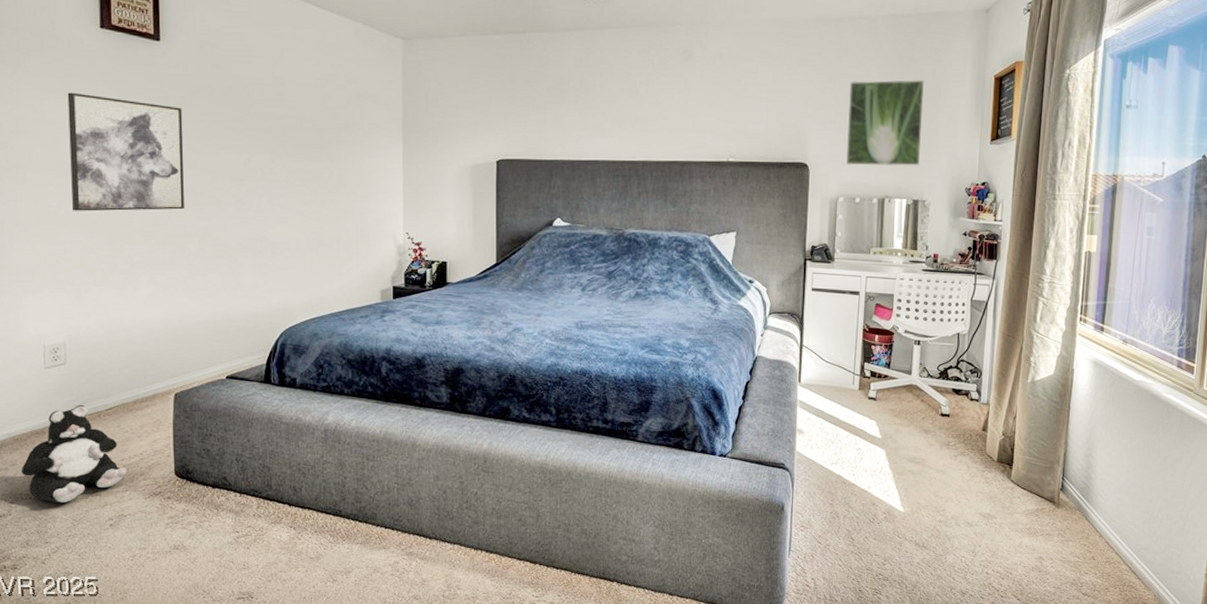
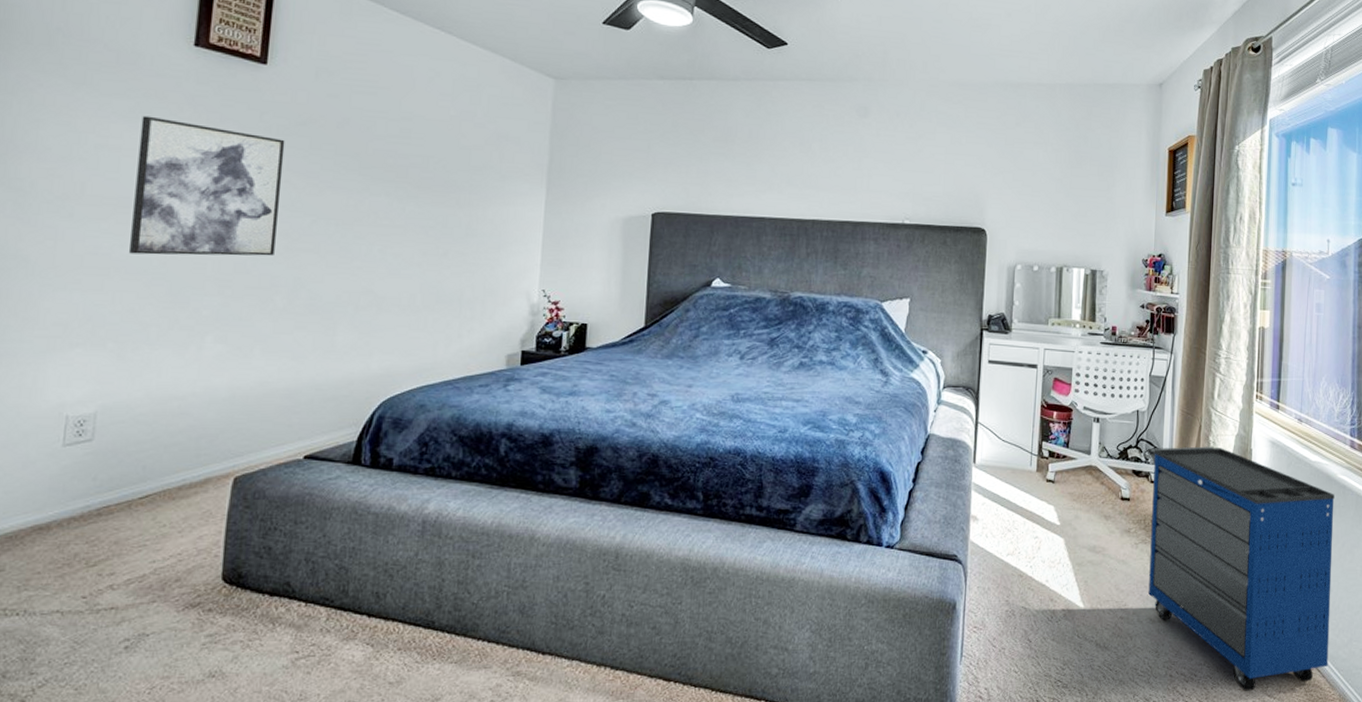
plush toy: present [21,404,127,504] -> none [9,491,158,621]
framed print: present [846,80,924,166] -> none [1024,146,1101,235]
cabinet: none [966,366,1159,589] -> present [1147,446,1335,691]

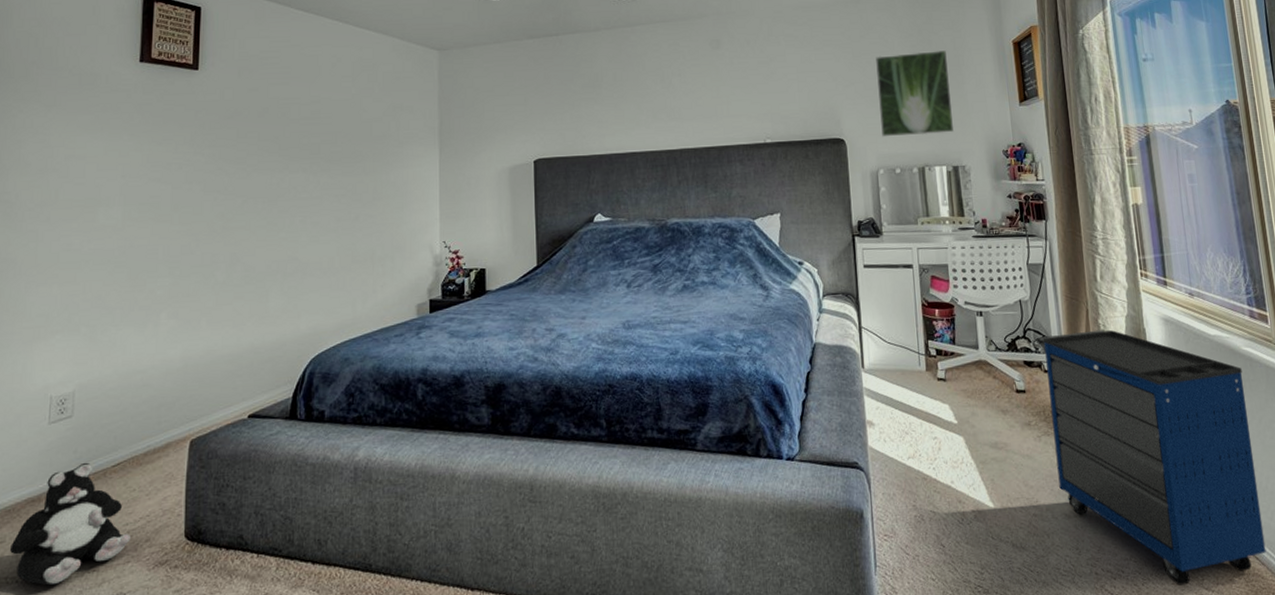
plush toy: none [9,491,158,621] -> present [9,462,131,586]
wall art: present [129,115,285,256] -> none [96,126,217,247]
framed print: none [1024,146,1101,235] -> present [876,50,954,137]

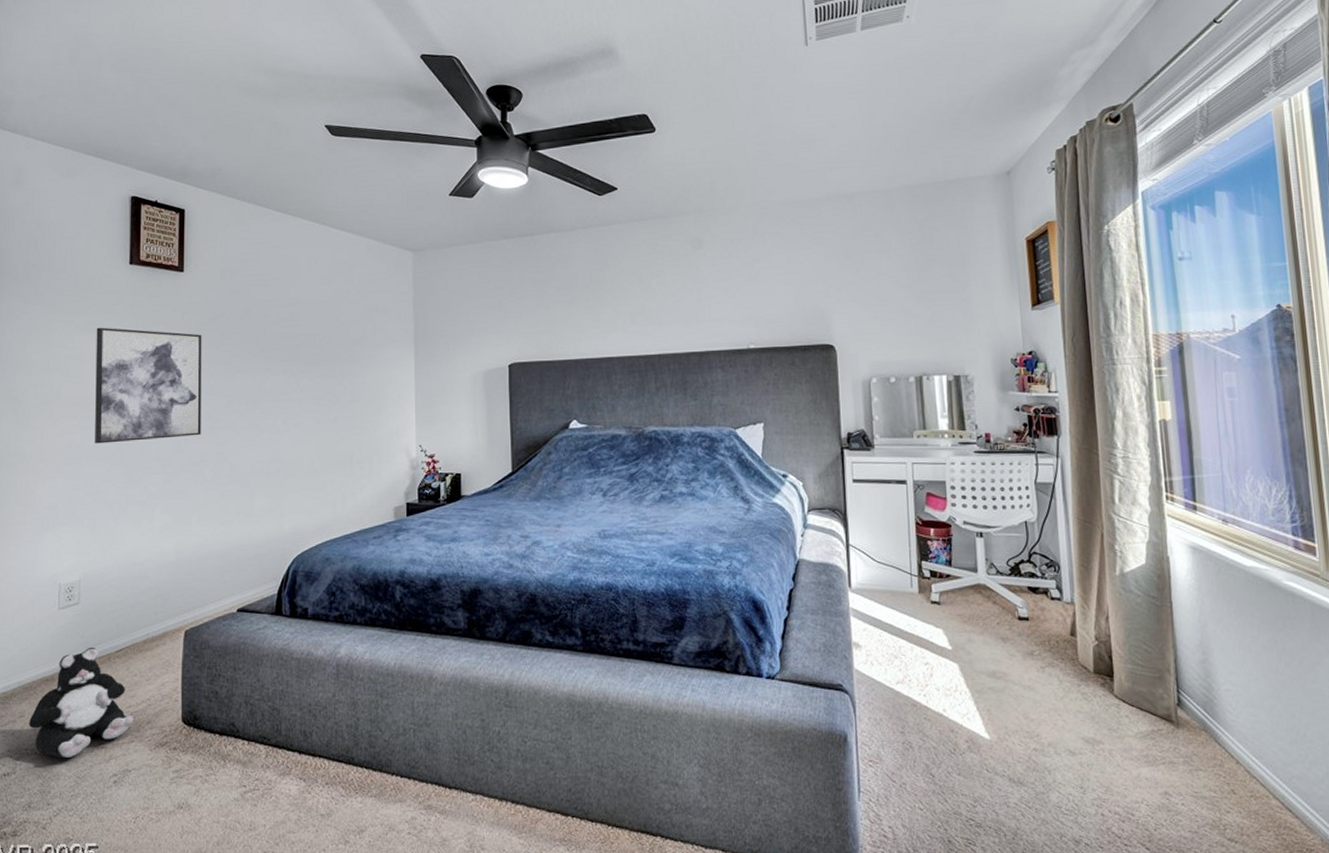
wall art: none [96,126,217,247] -> present [95,327,202,444]
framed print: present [876,50,954,137] -> none [870,249,956,344]
cabinet: present [1035,330,1267,586] -> none [1042,556,1302,834]

